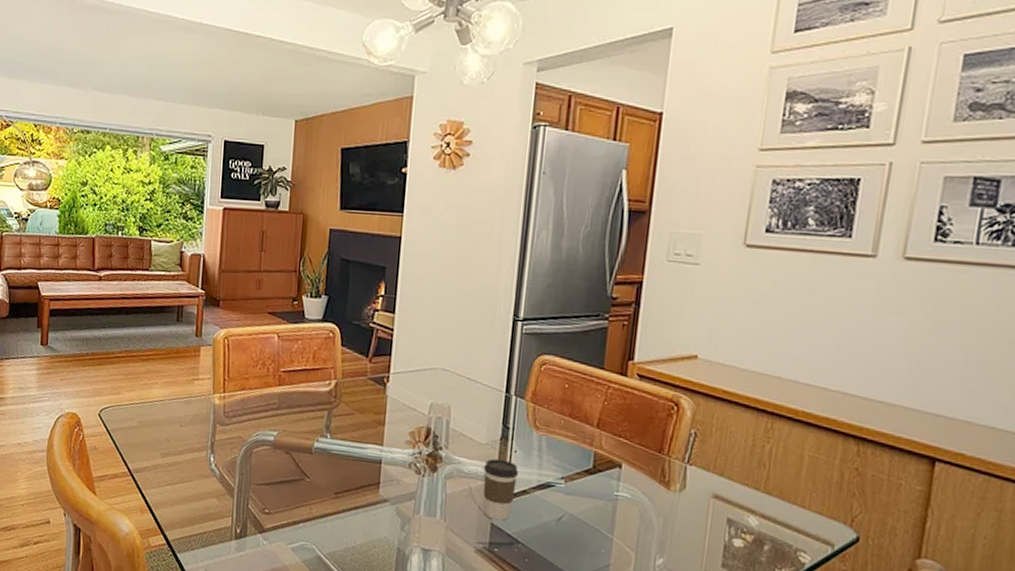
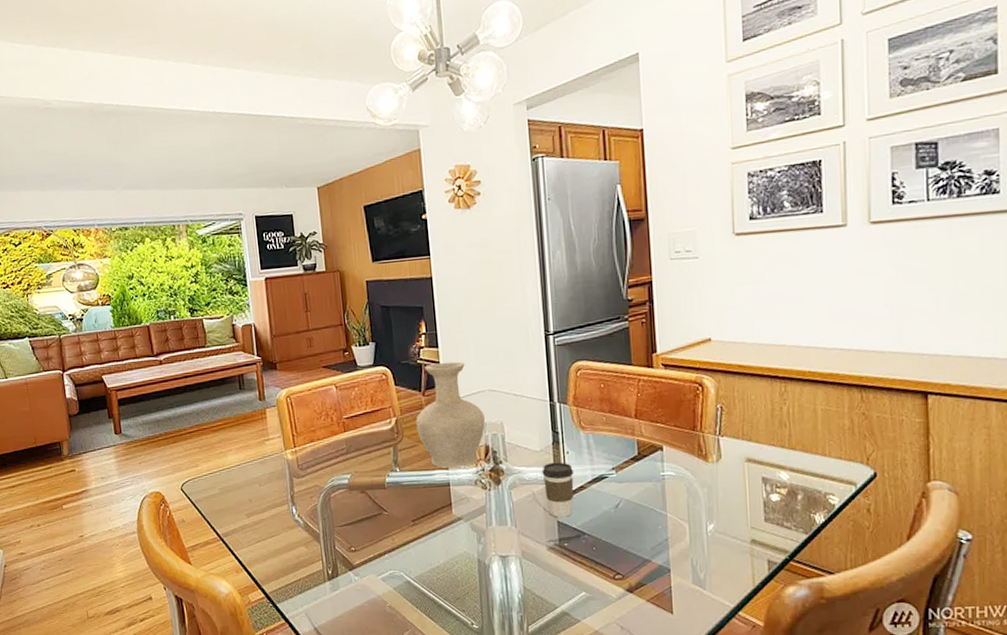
vase: none [356,329,432,446] -> present [416,361,485,468]

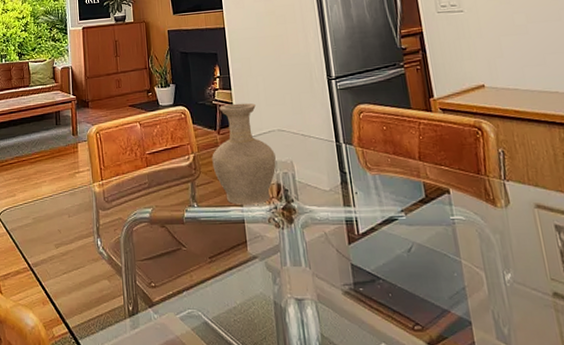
coffee cup: present [542,462,574,517] -> none [332,202,366,260]

